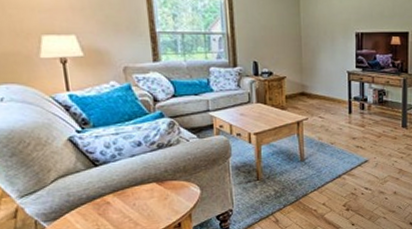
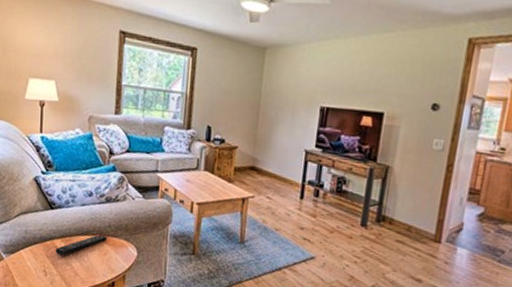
remote control: none [108,181,166,210] -> present [55,234,108,256]

